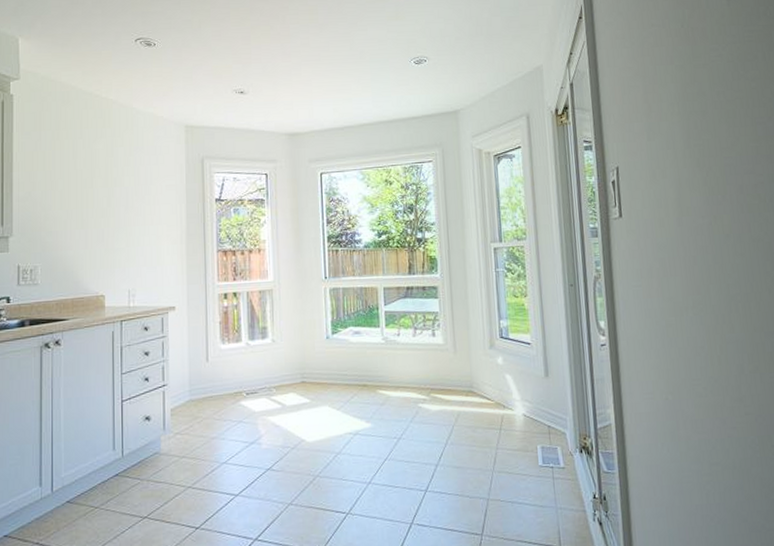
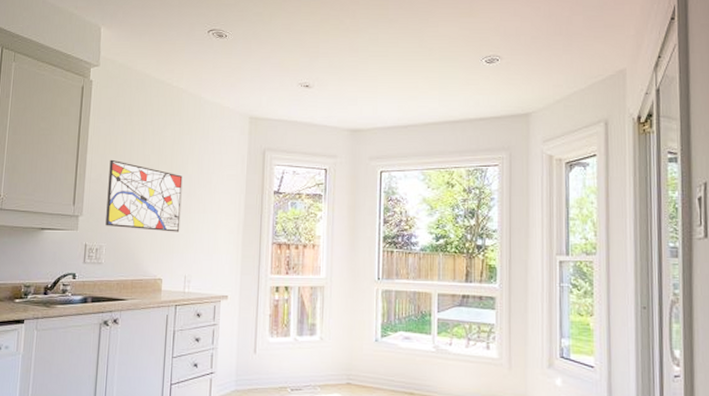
wall art: none [39,176,120,247] -> present [105,159,183,232]

